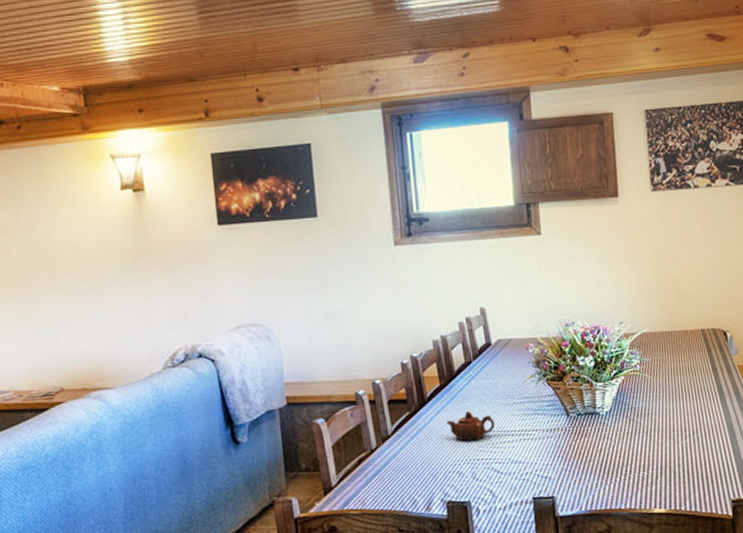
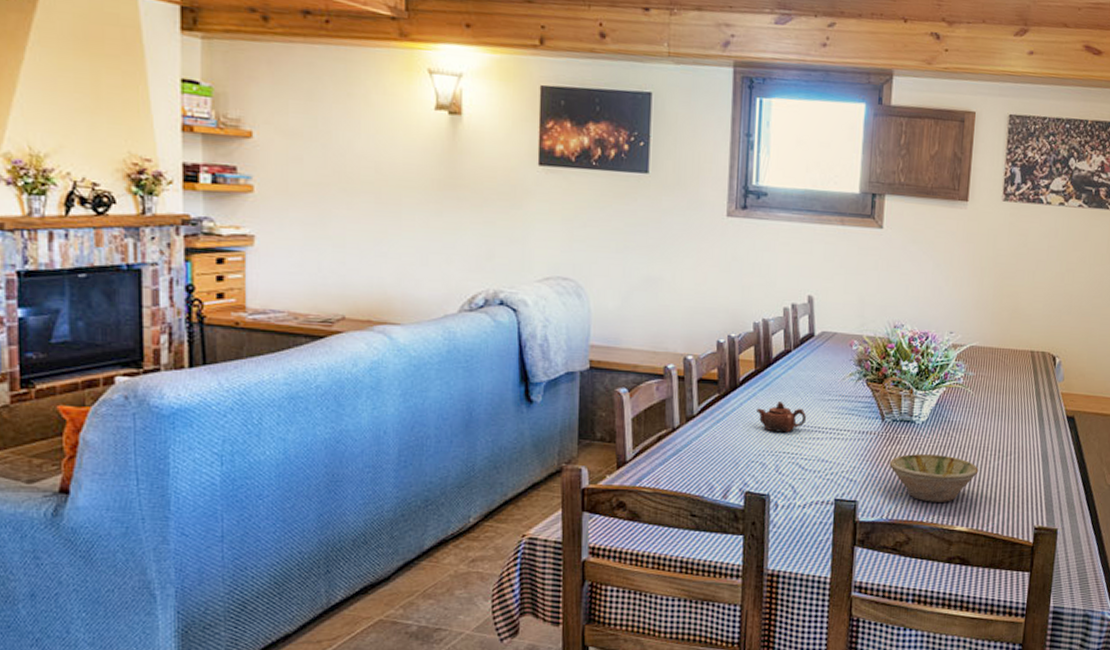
bowl: none [580,441,668,489] -> present [889,454,979,502]

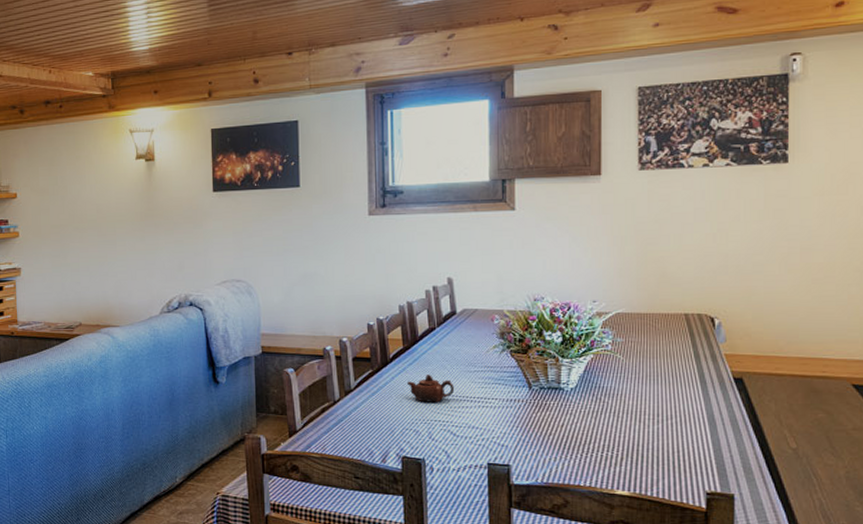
bowl: present [889,454,979,502] -> none [540,420,637,466]

